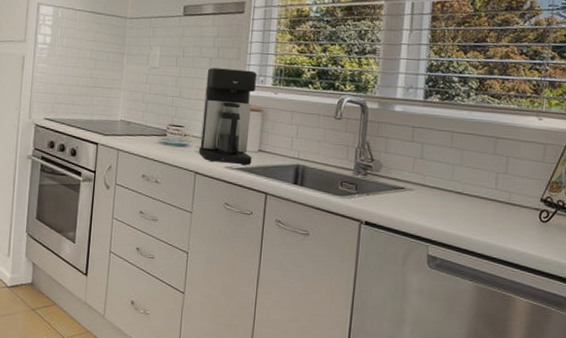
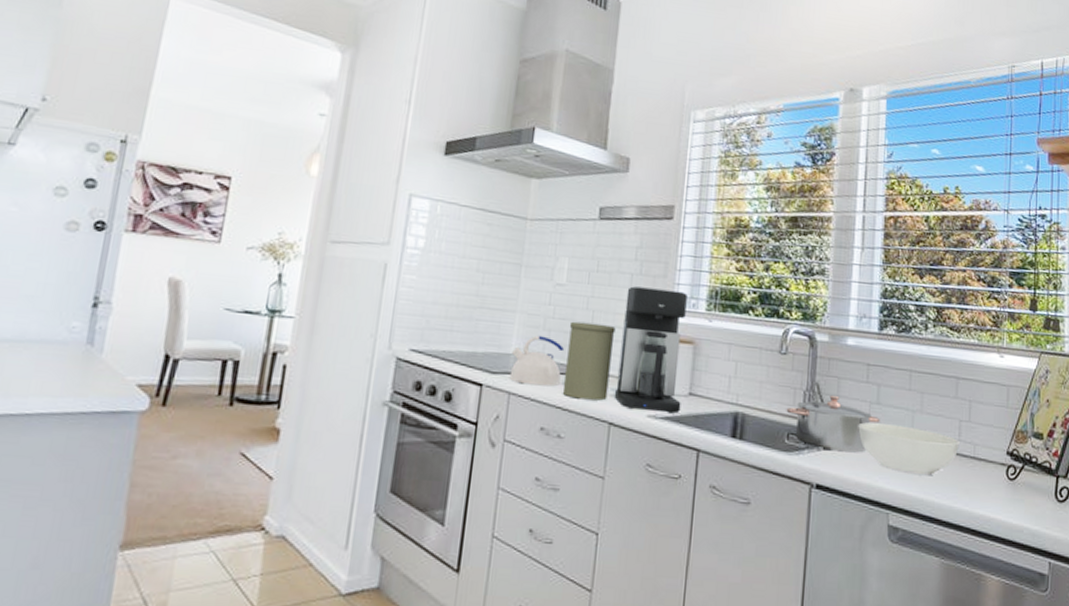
kettle: none [117,107,159,145] -> present [509,335,565,387]
canister: none [158,96,199,156] -> present [562,321,616,401]
cooking pot: none [340,151,423,198] -> present [786,394,880,453]
bowl: none [403,173,496,217] -> present [858,422,960,476]

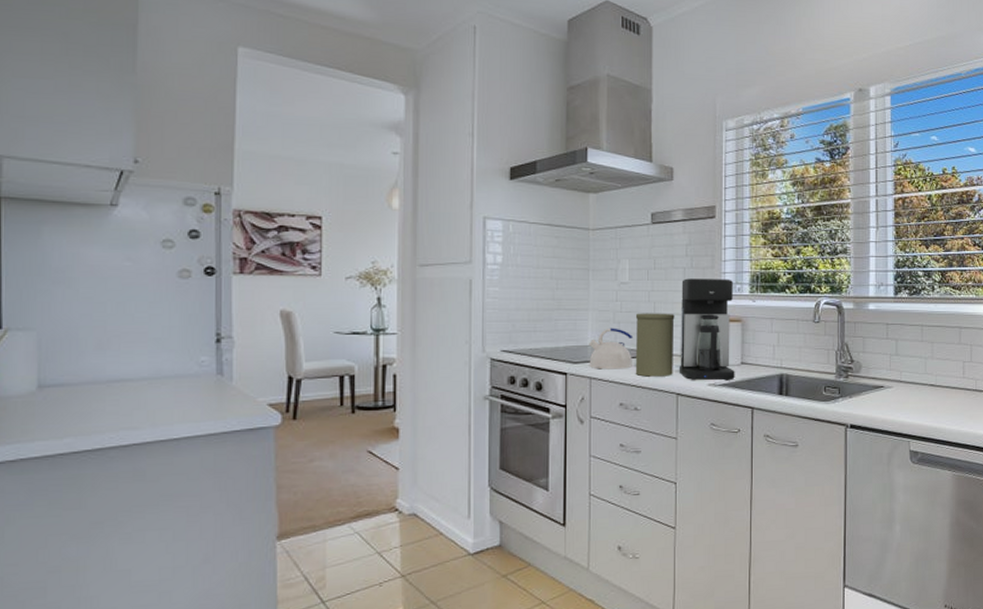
cooking pot: present [786,394,880,453] -> none [822,351,899,397]
bowl: present [858,422,960,476] -> none [882,371,964,409]

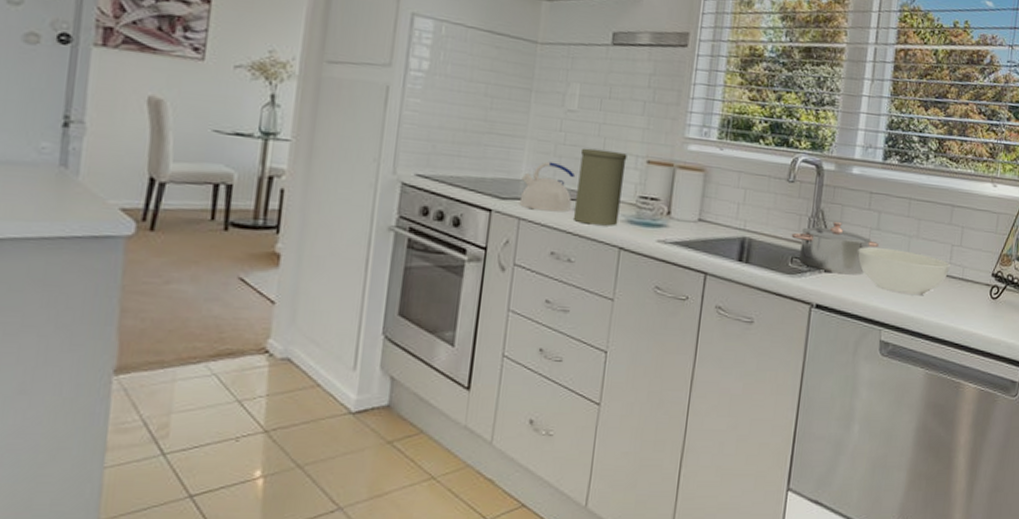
coffee maker: present [678,278,735,381] -> none [624,113,700,239]
cooking pot: none [822,351,899,397] -> present [791,221,879,276]
bowl: none [882,371,964,409] -> present [858,247,950,296]

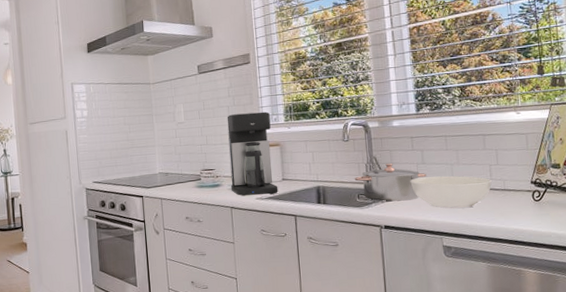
kettle: present [519,161,576,213] -> none [158,158,193,192]
canister: present [573,148,627,226] -> none [192,143,227,195]
coffee maker: none [624,113,700,239] -> present [227,111,278,197]

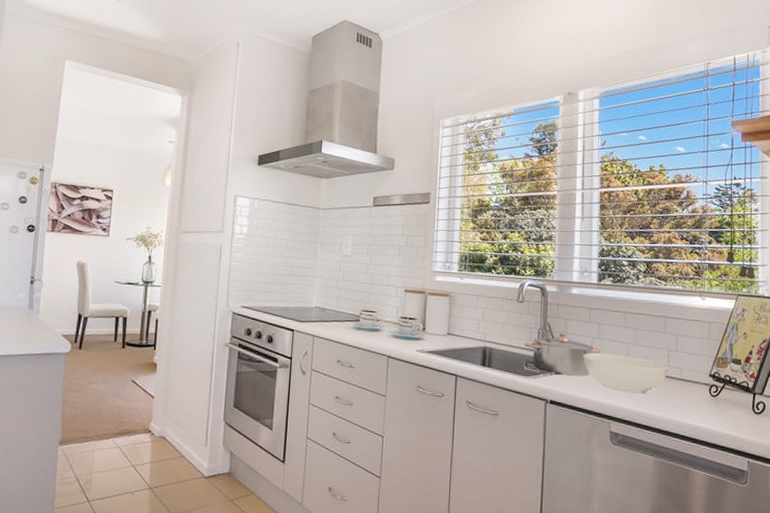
coffee maker: present [227,111,278,197] -> none [390,255,443,349]

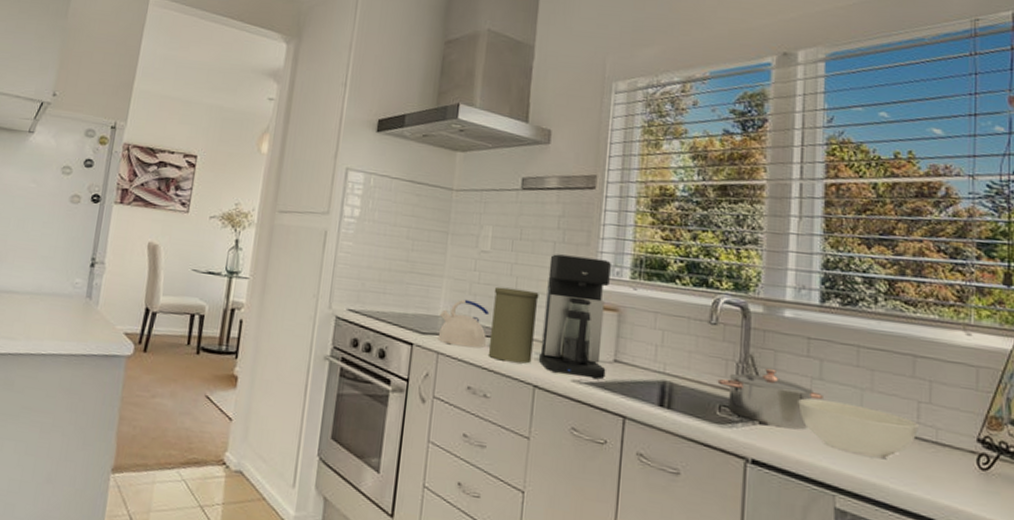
kettle: none [313,293,352,331] -> present [437,299,490,349]
canister: none [352,282,390,340] -> present [488,286,539,364]
coffee maker: none [390,255,443,349] -> present [538,254,611,380]

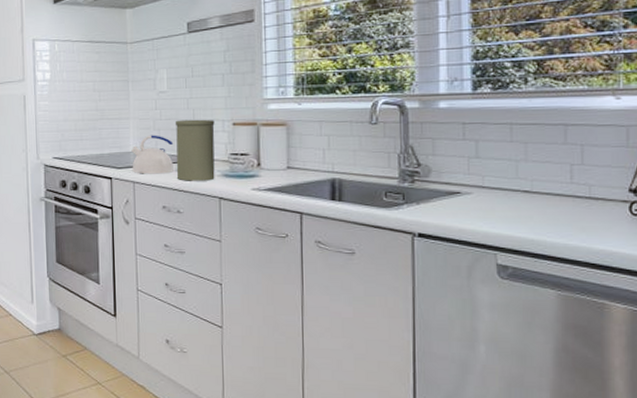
coffee maker: present [538,254,611,380] -> none [220,82,281,186]
cooking pot: present [717,367,823,431] -> none [382,154,481,204]
bowl: present [798,398,919,459] -> none [457,175,572,218]

